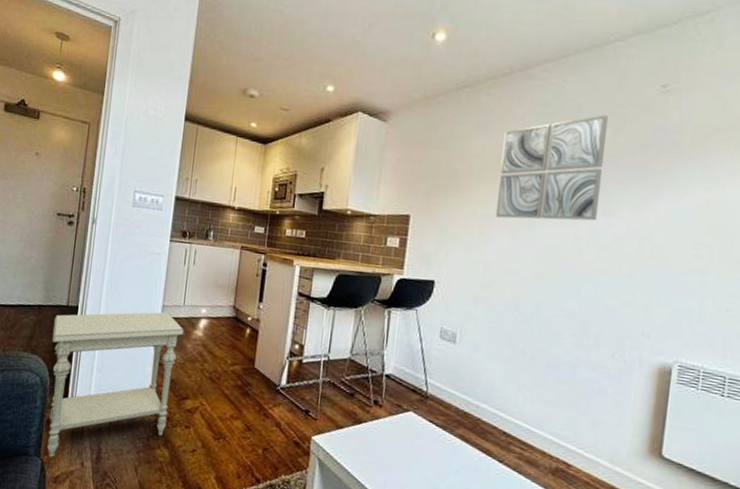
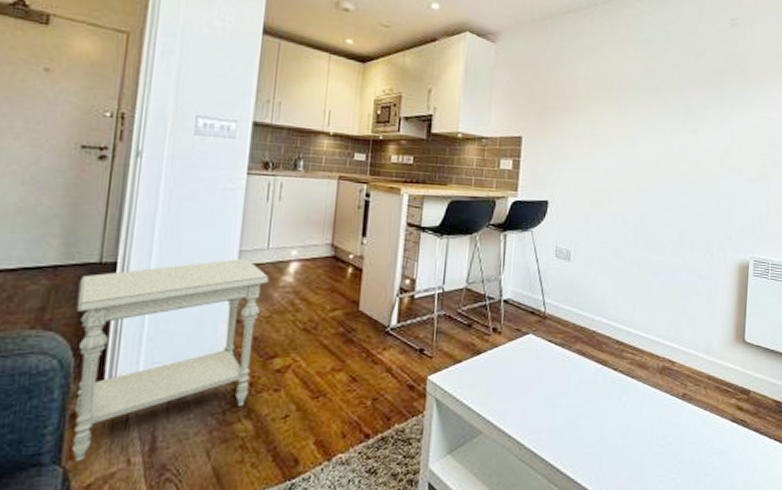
wall art: present [495,114,608,221] -> none [601,42,691,138]

